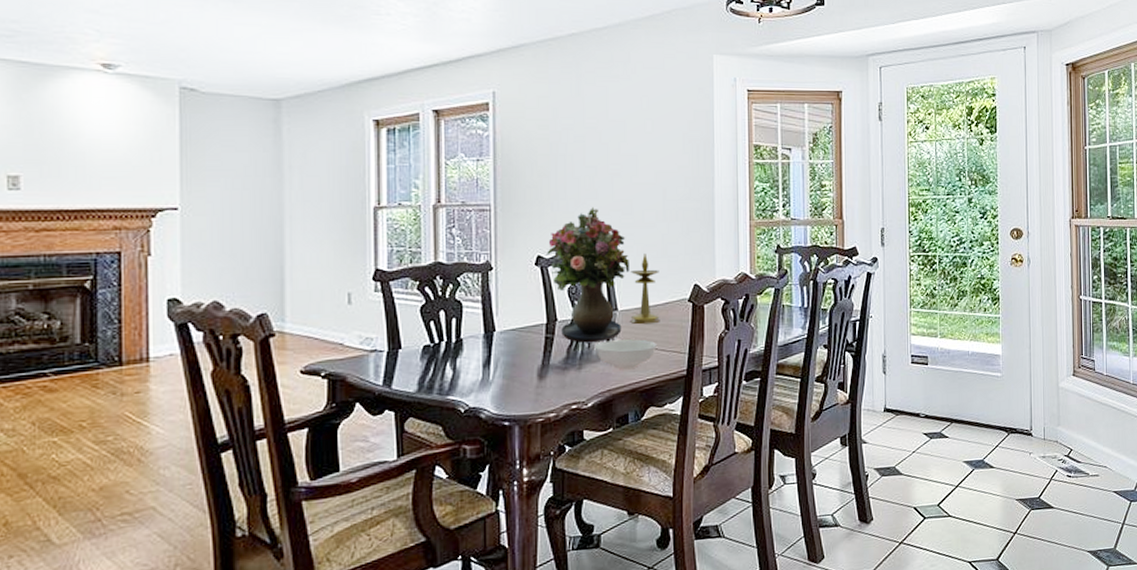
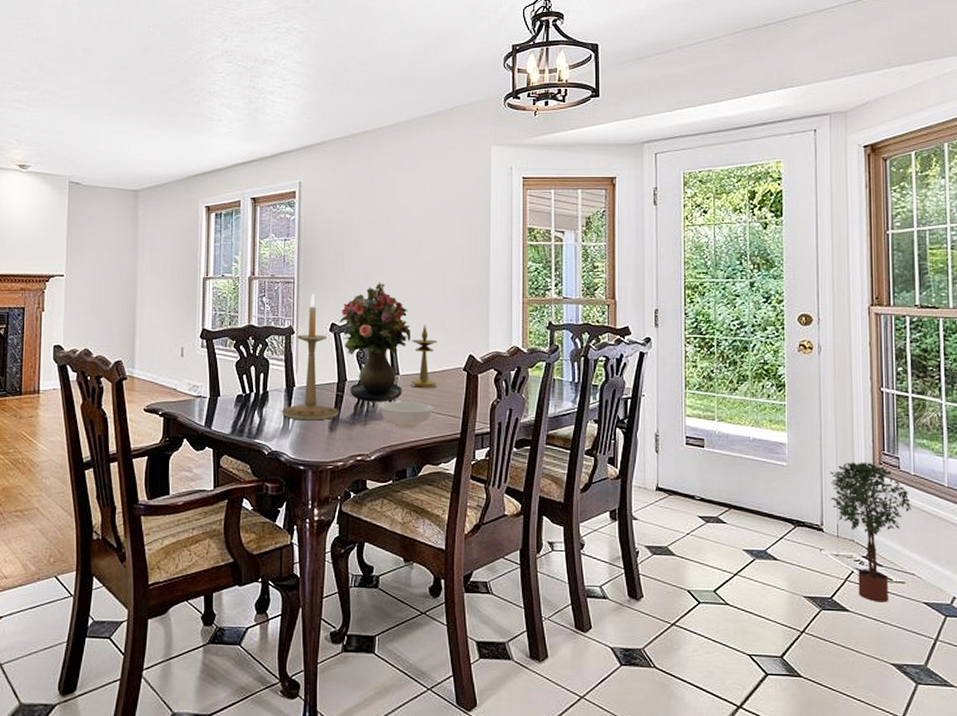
candlestick: none [480,223,550,370] -> present [282,294,339,421]
potted tree: none [1038,366,1104,496] -> present [830,461,912,603]

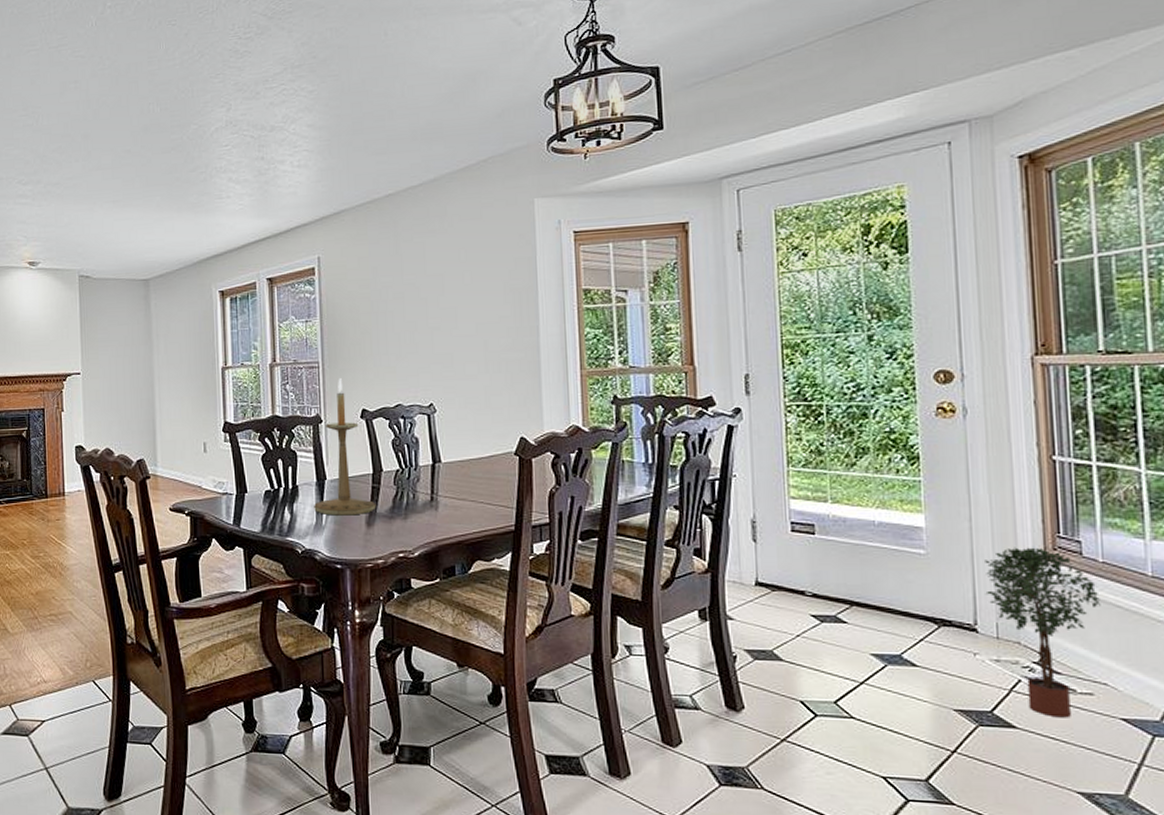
bouquet: present [339,282,411,402] -> none [371,361,452,494]
bowl: present [378,401,433,428] -> none [419,492,482,520]
candlestick: present [410,325,437,389] -> none [453,406,485,477]

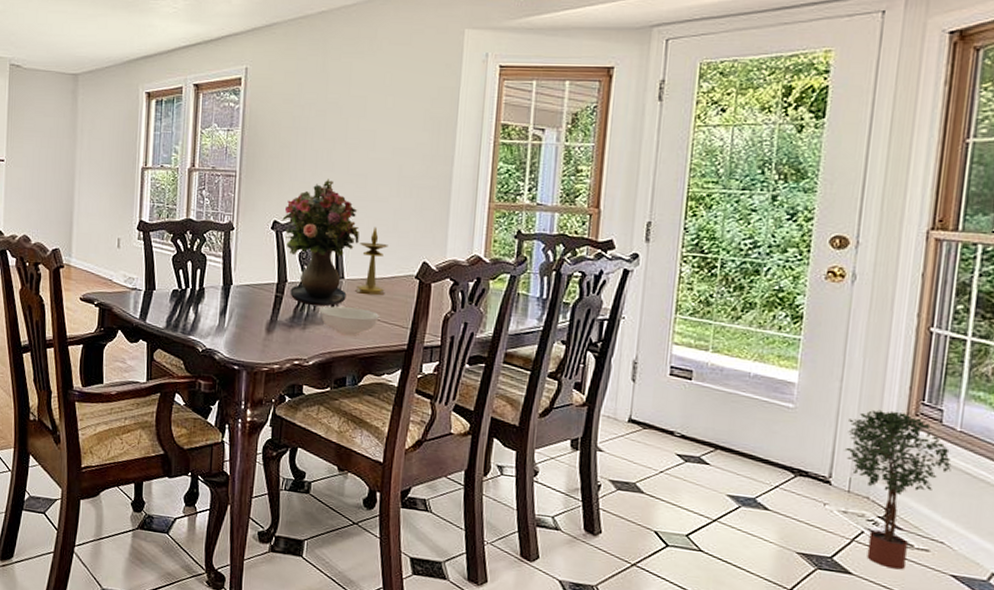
candlestick: present [314,378,377,516] -> none [218,189,278,321]
bouquet: none [371,361,452,494] -> present [282,179,360,306]
bowl: none [419,492,482,520] -> present [319,306,379,335]
candlestick: none [453,406,485,477] -> present [355,227,388,296]

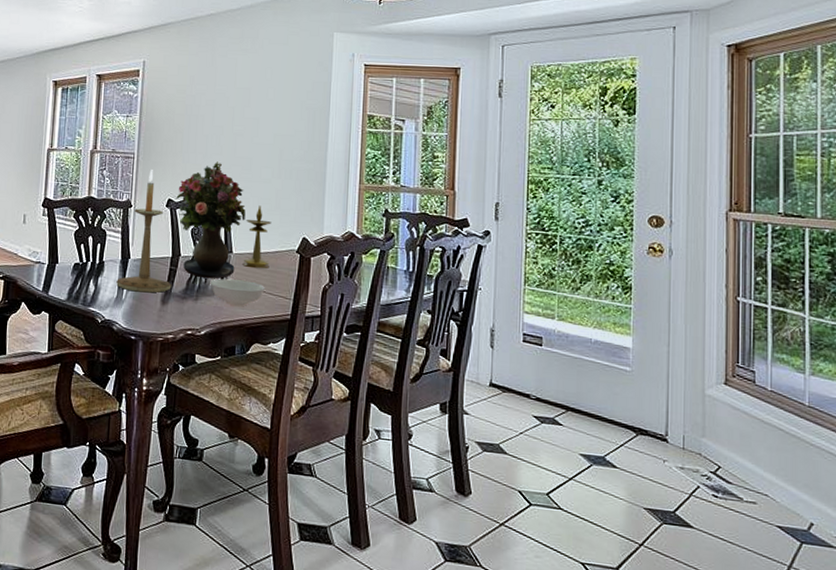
candlestick: none [218,189,278,321] -> present [116,170,172,293]
potted tree: present [844,409,952,570] -> none [676,371,767,522]

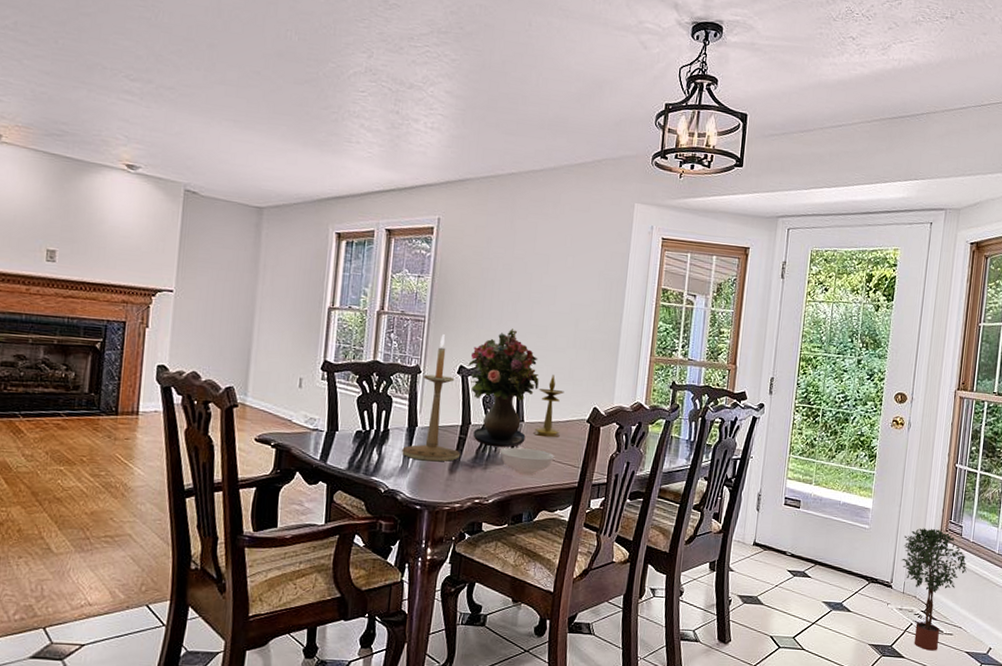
potted tree: none [676,371,767,522] -> present [901,527,967,651]

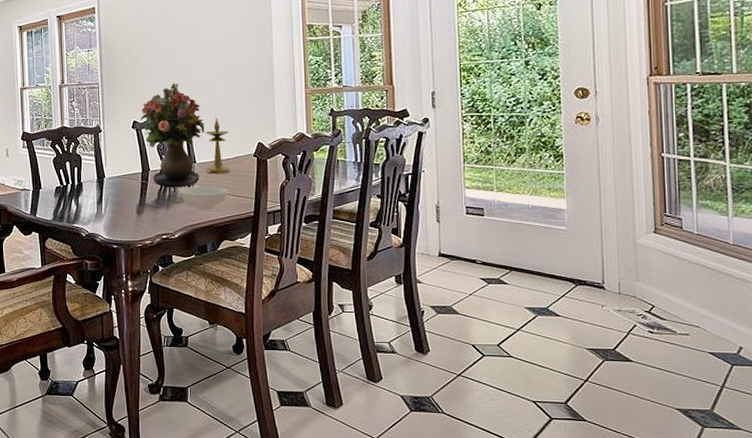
candlestick: present [402,334,461,462] -> none [95,96,145,206]
potted tree: present [901,527,967,651] -> none [610,223,695,353]

